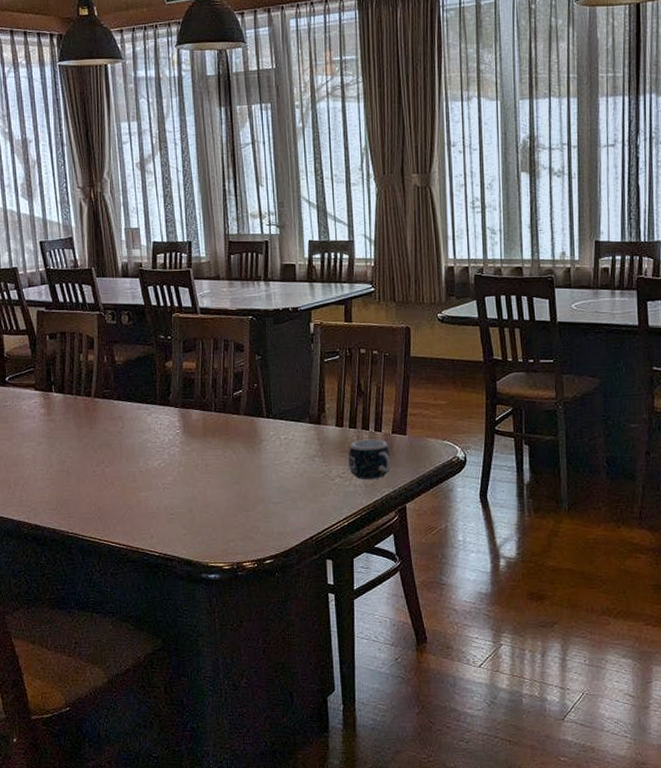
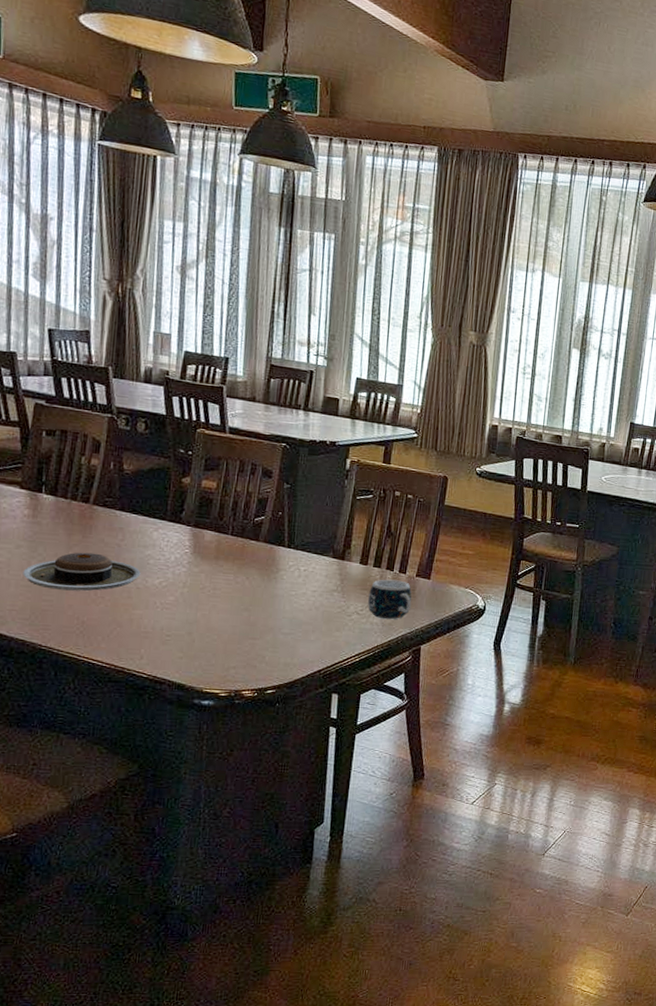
plate: none [46,442,142,480] -> present [23,552,141,592]

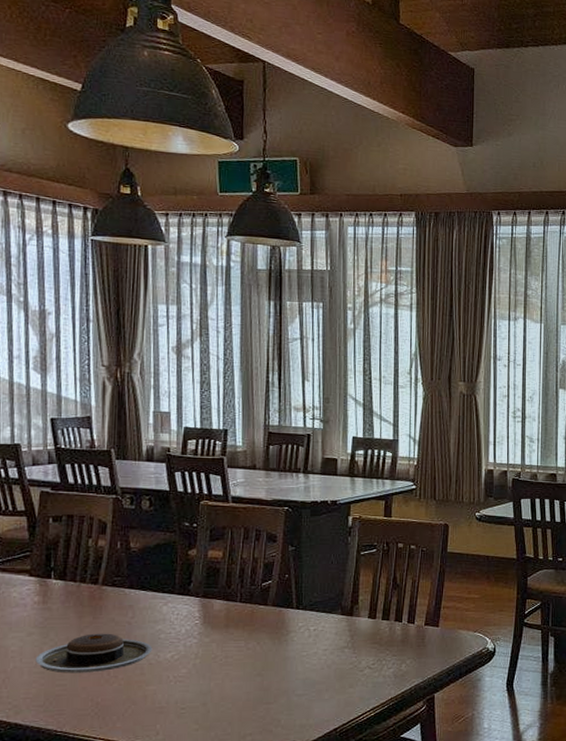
mug: present [368,579,412,620] -> none [379,630,422,671]

